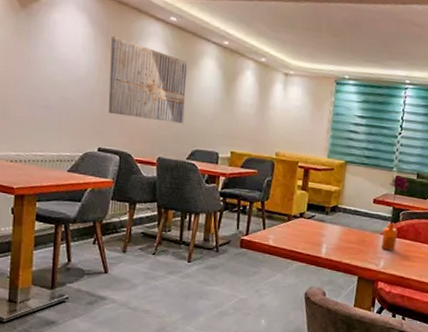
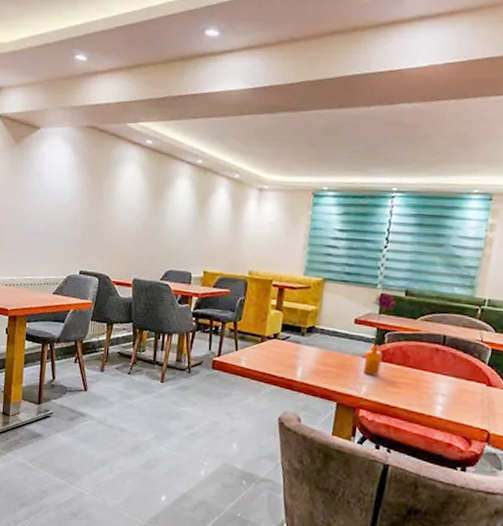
wall art: present [108,36,187,124] -> none [88,164,162,245]

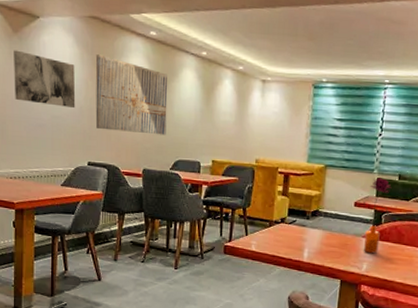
wall art: none [13,160,71,216] -> present [14,50,76,108]
wall art: none [88,164,162,245] -> present [95,54,168,136]

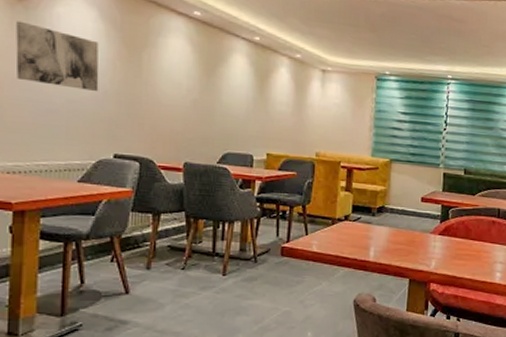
wall art: present [95,54,168,136] -> none [124,32,215,126]
flower: present [363,178,392,254] -> none [430,172,458,250]

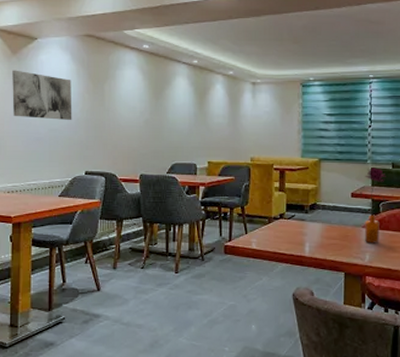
flower: none [430,172,458,250] -> present [360,168,387,243]

